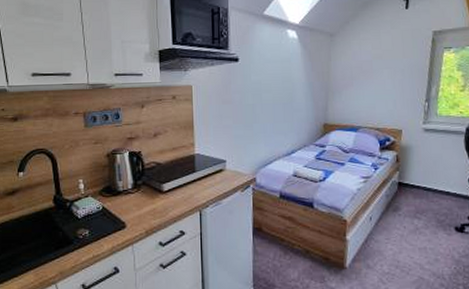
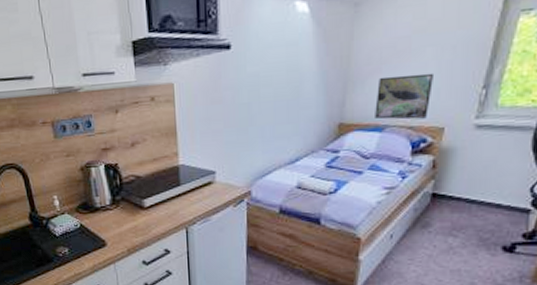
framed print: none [350,88,391,123] -> present [375,73,435,120]

